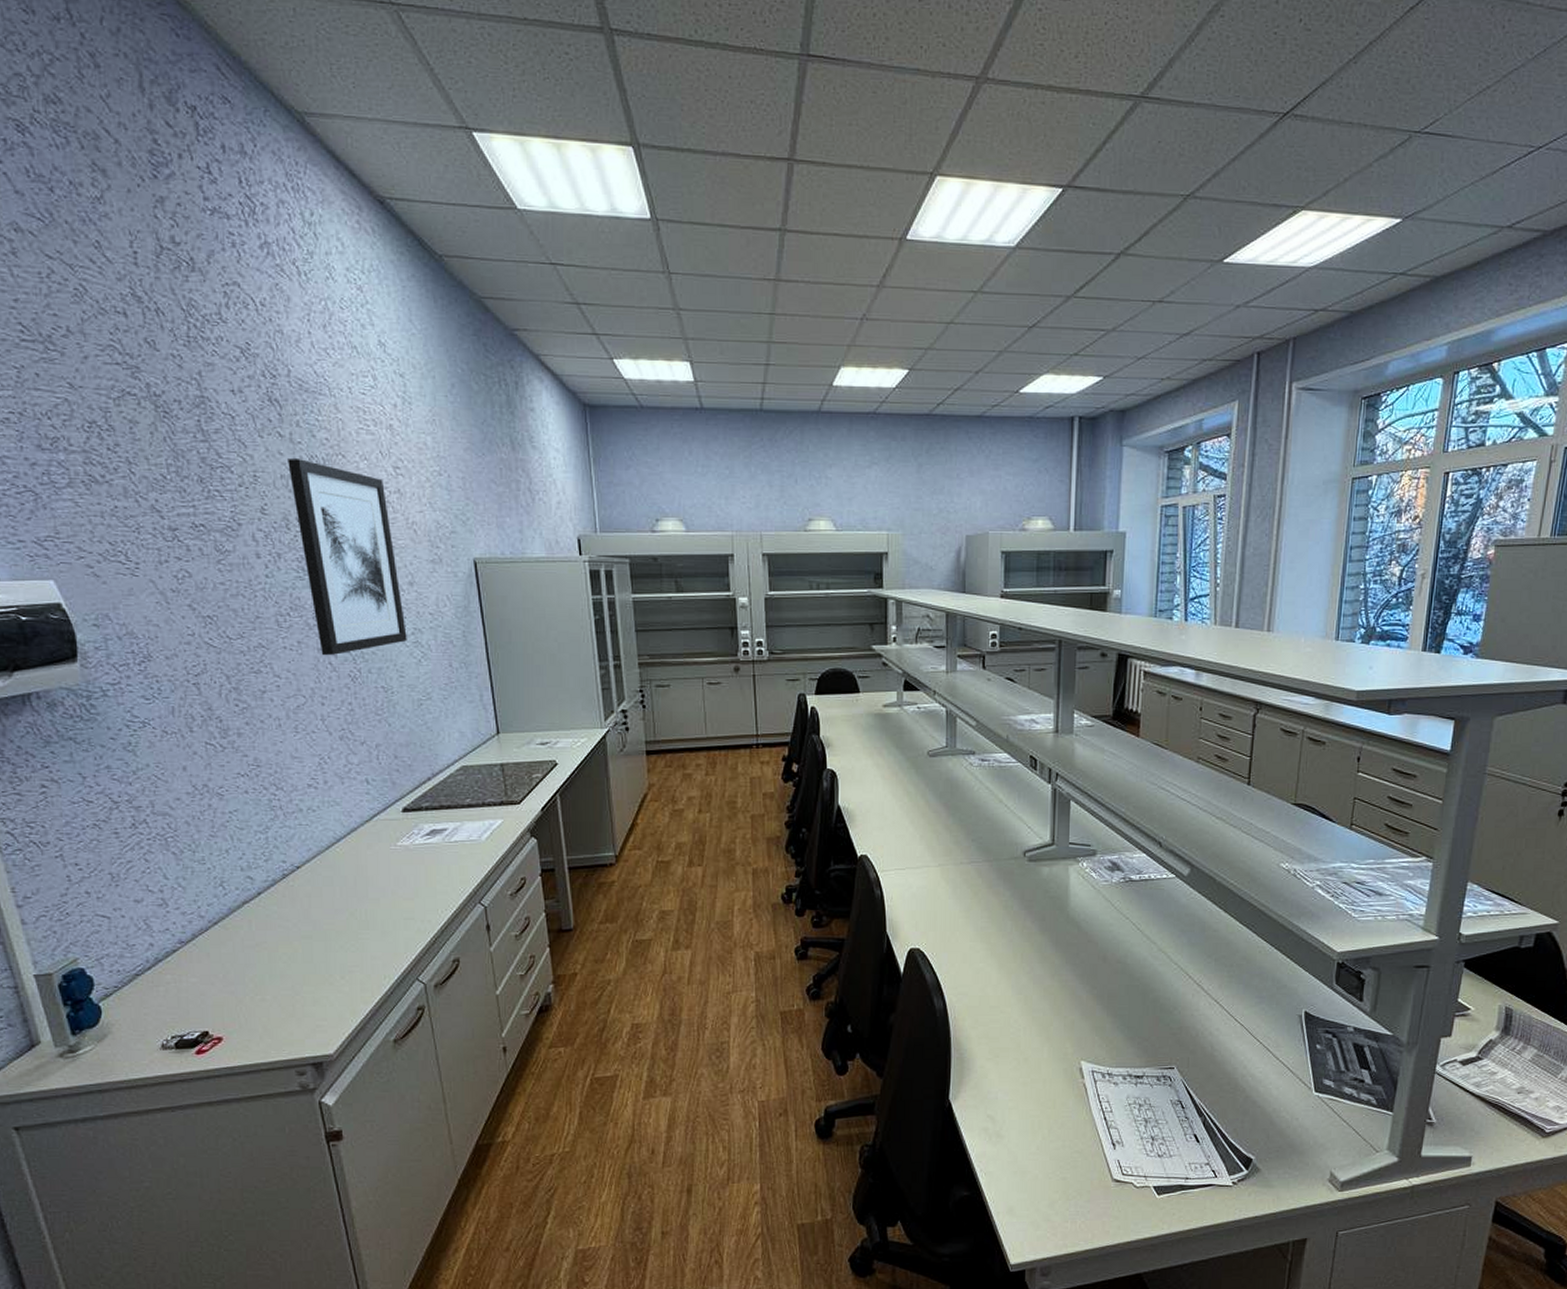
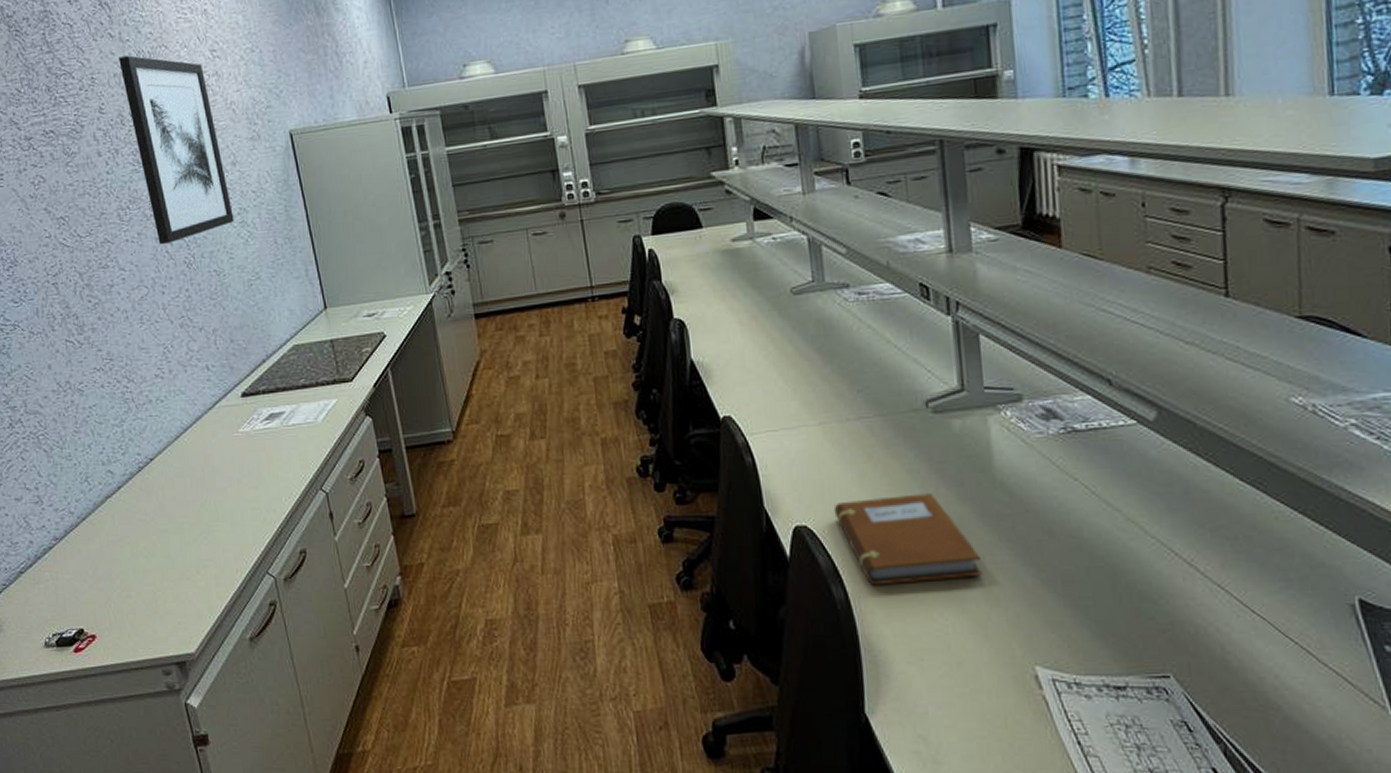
notebook: none [942,925,1051,998] -> present [833,493,982,586]

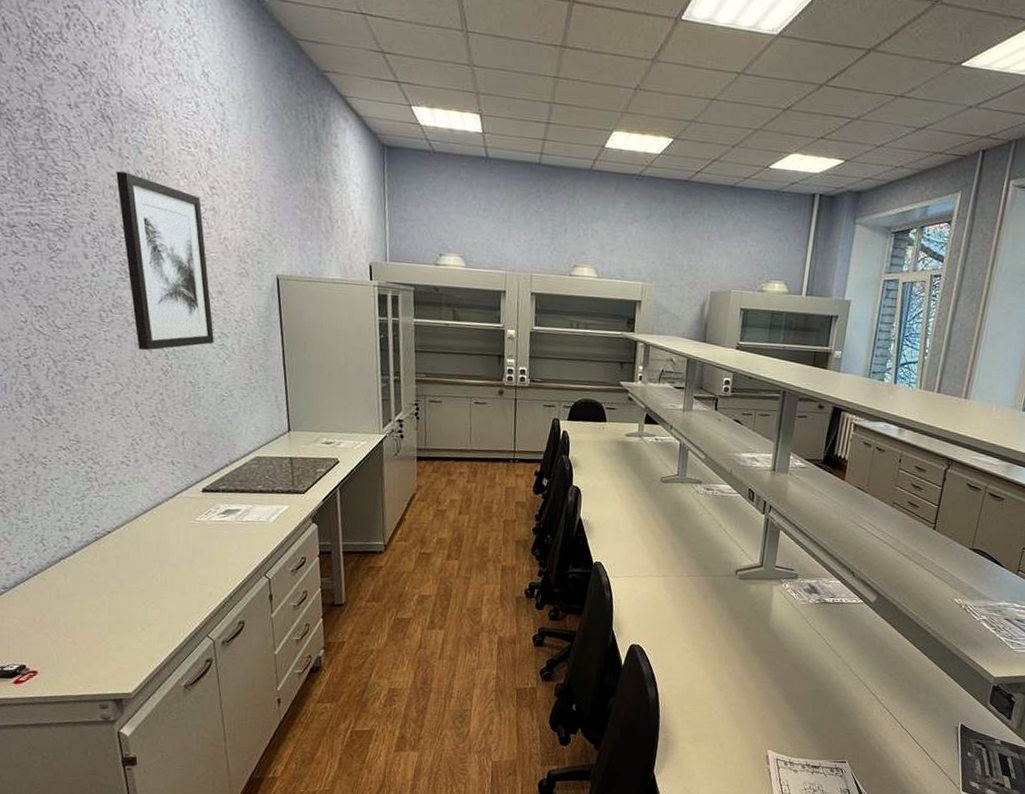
notebook: present [833,493,982,586] -> none [660,631,749,690]

